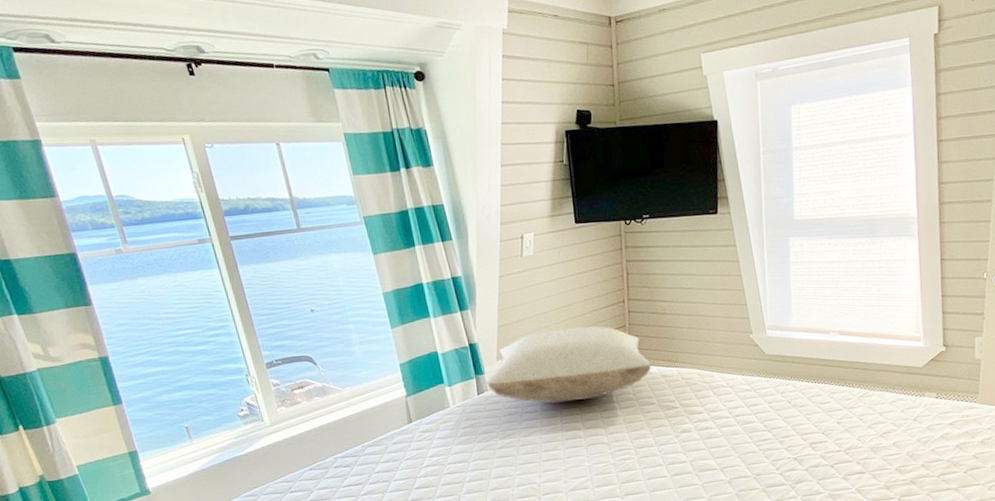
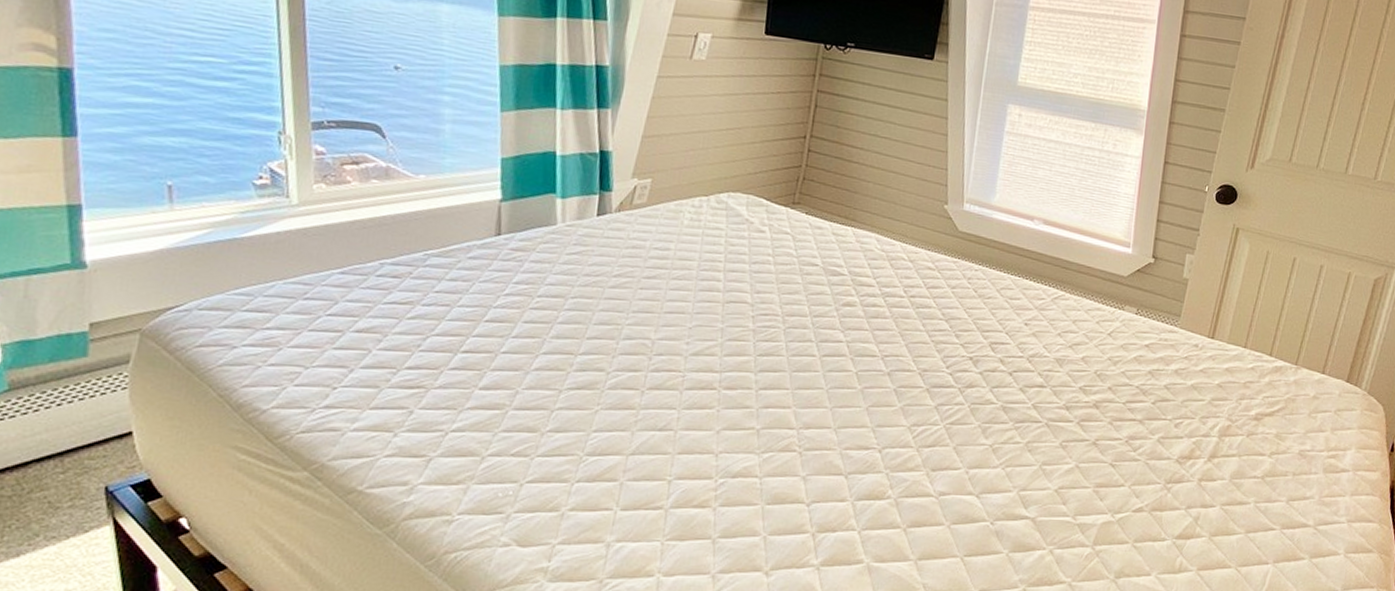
pillow: present [486,326,652,404] -> none [611,153,824,246]

